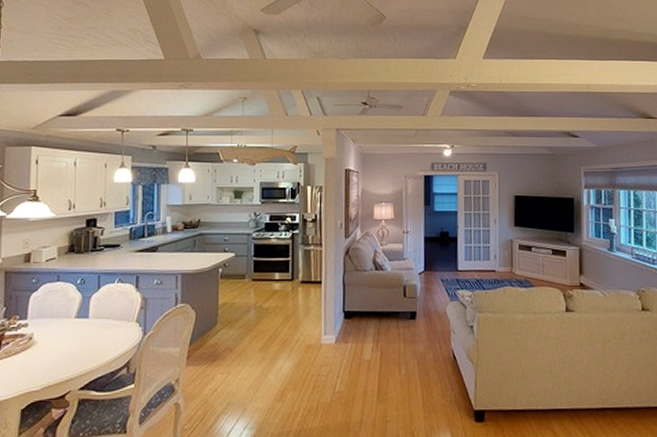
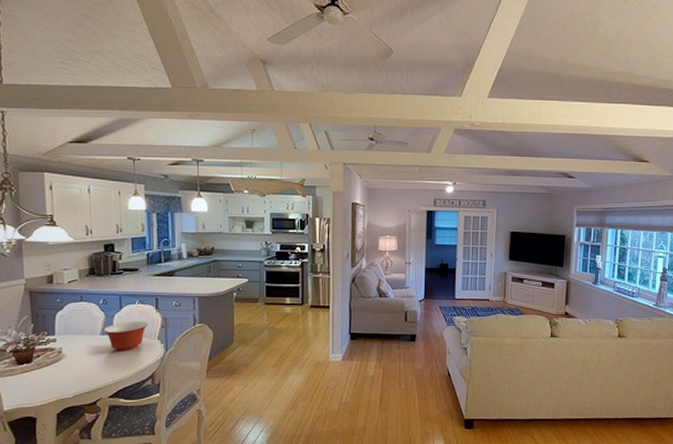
mixing bowl: none [79,302,126,336] -> present [104,321,148,351]

